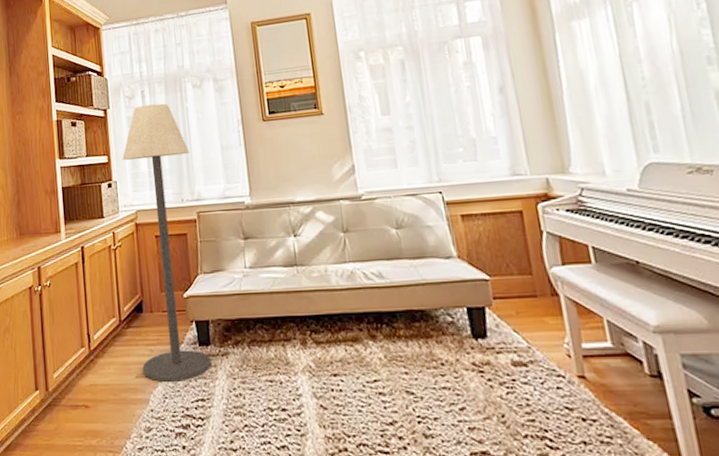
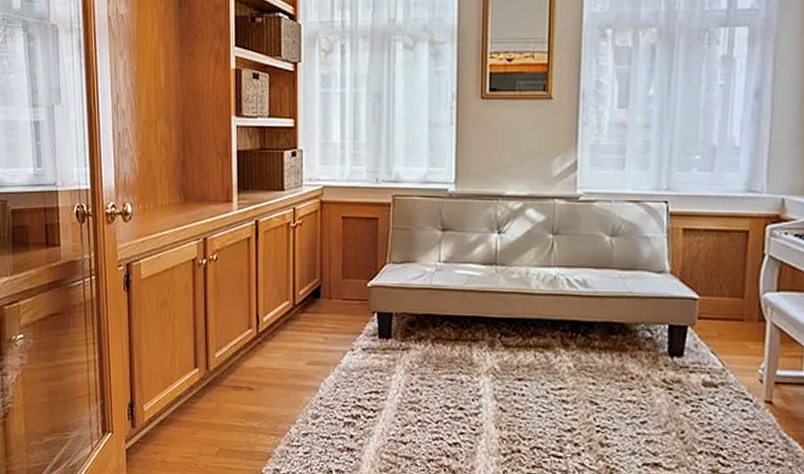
floor lamp: present [122,103,211,382] -> none [311,63,391,372]

